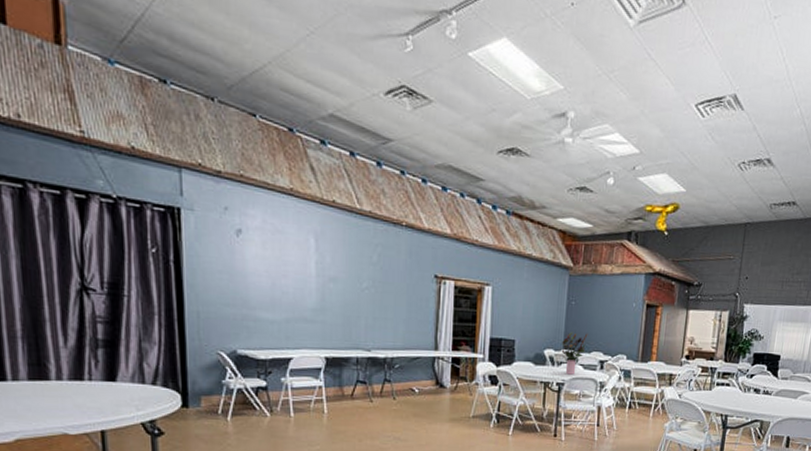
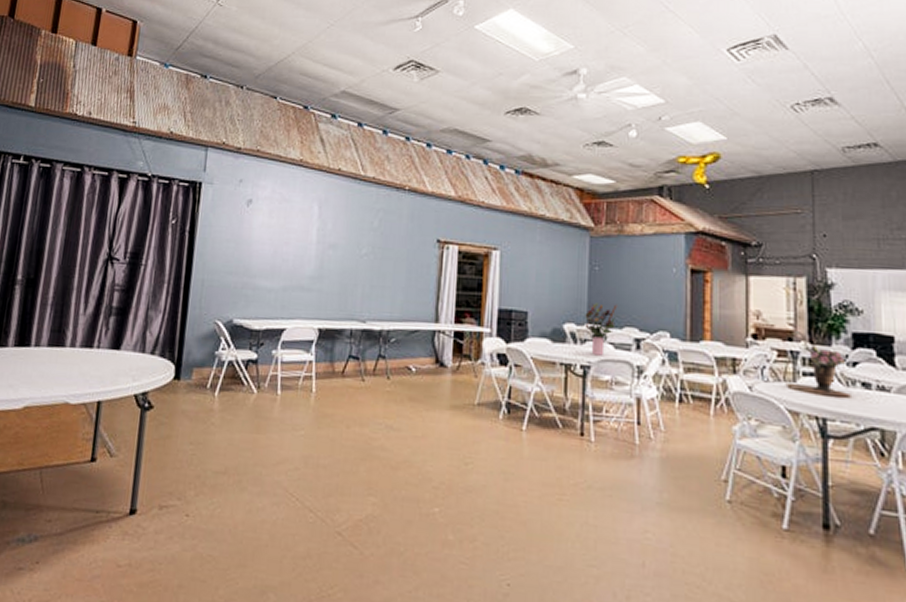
flower arrangement: none [704,353,746,400] -> present [785,331,851,398]

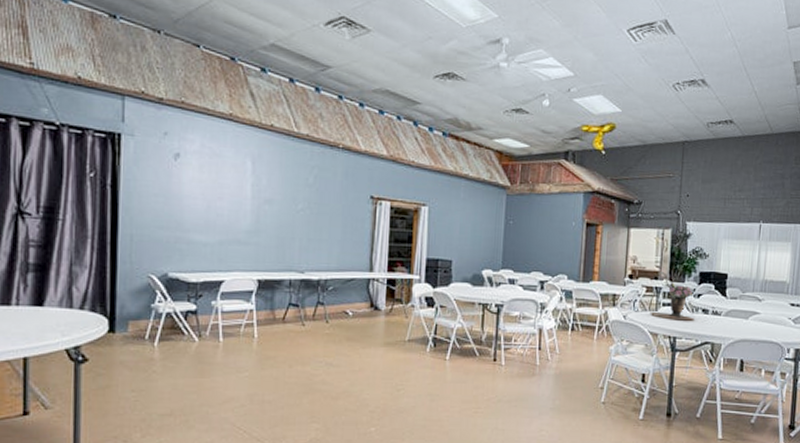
bouquet: present [583,303,618,356] -> none [499,252,527,296]

